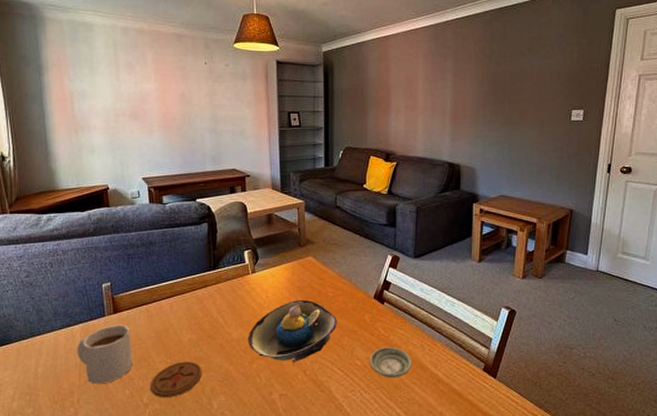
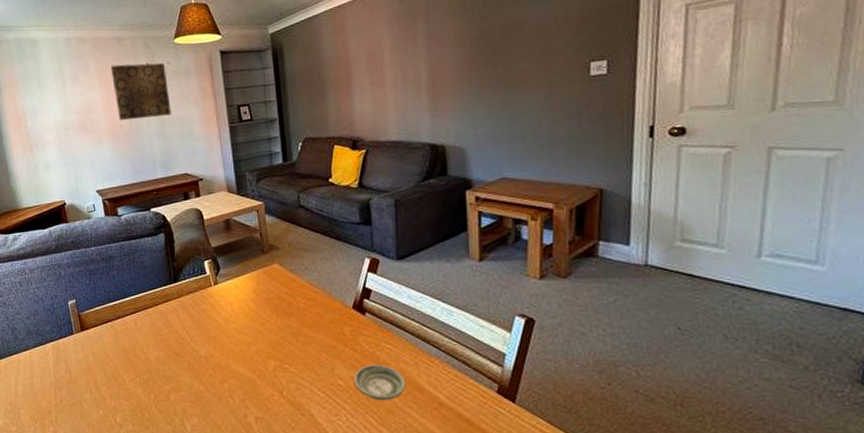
mug: present [77,324,133,384] -> none [50,342,104,403]
coaster: present [151,362,202,397] -> none [122,381,173,418]
wall art: none [168,60,225,114] -> present [110,62,172,121]
decorative bowl: present [247,300,337,364] -> none [216,313,313,384]

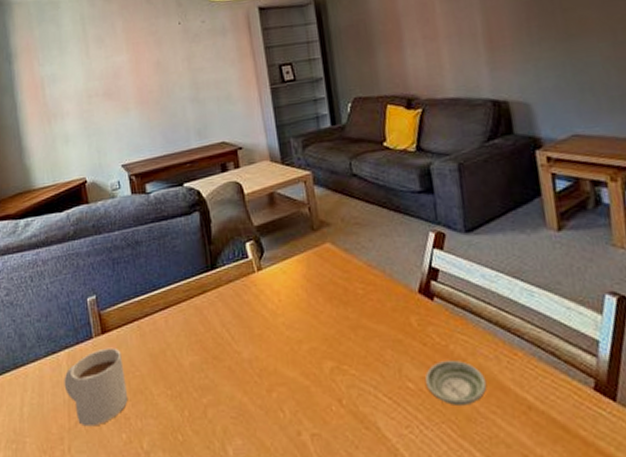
mug: none [50,342,104,403] -> present [64,347,128,427]
wall art: present [110,62,172,121] -> none [139,21,206,86]

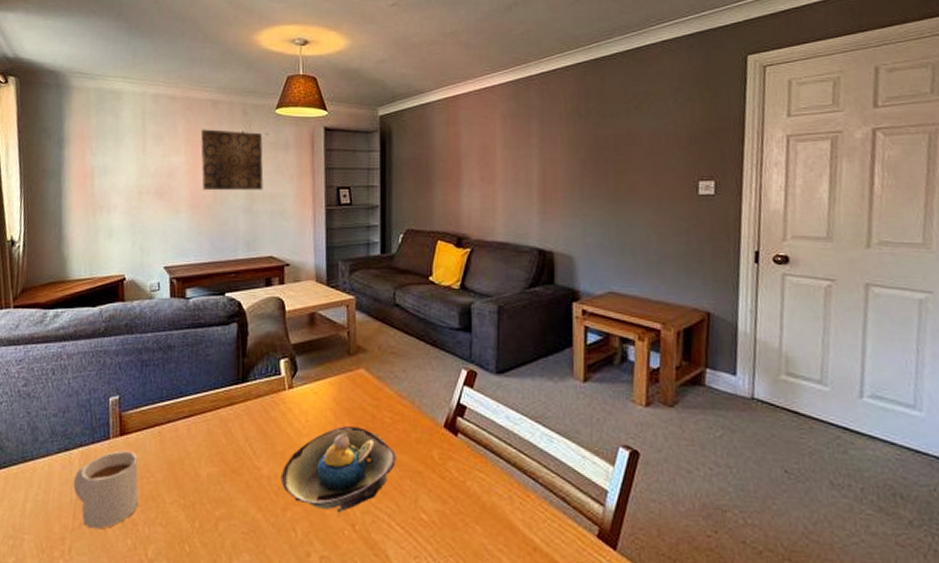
wall art: none [139,21,206,86] -> present [200,129,264,191]
decorative bowl: none [261,301,375,391] -> present [280,426,396,515]
saucer: present [424,360,487,407] -> none [438,496,498,542]

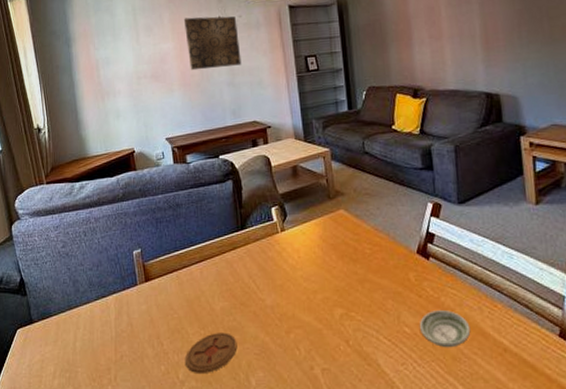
mug: present [73,450,139,529] -> none [112,293,167,360]
coaster: none [157,503,223,552] -> present [185,332,238,373]
decorative bowl: present [280,426,396,515] -> none [282,259,378,333]
saucer: none [438,496,498,542] -> present [419,310,471,348]

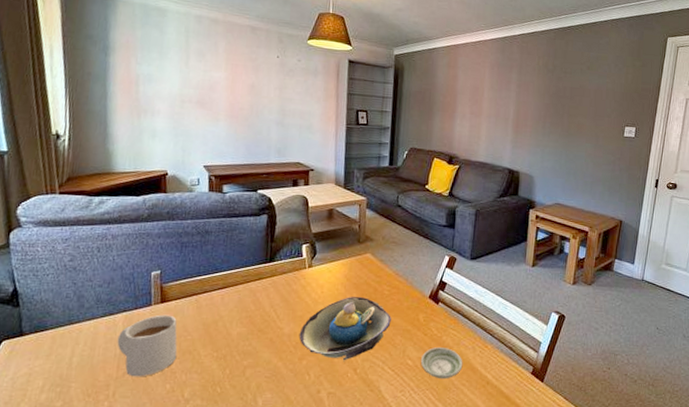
mug: none [112,293,167,360] -> present [117,314,178,377]
wall art: present [183,16,242,71] -> none [239,51,295,107]
coaster: present [185,332,238,373] -> none [193,356,250,393]
decorative bowl: none [282,259,378,333] -> present [299,297,391,362]

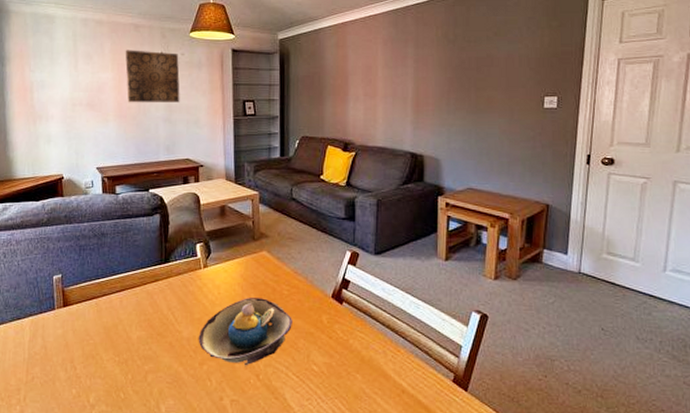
mug: present [117,314,178,377] -> none [25,318,81,382]
wall art: none [239,51,295,107] -> present [125,50,180,103]
saucer: present [420,347,463,380] -> none [326,352,374,387]

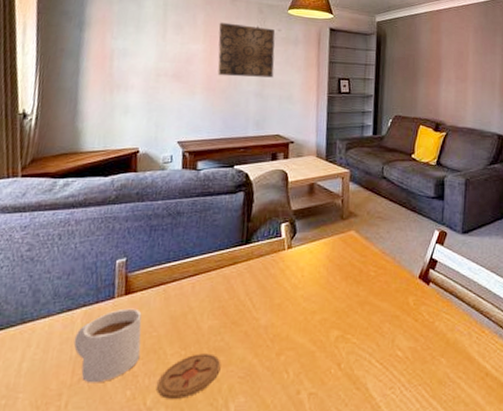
mug: none [25,318,81,382] -> present [73,308,142,383]
coaster: none [97,360,151,398] -> present [157,353,221,399]
decorative bowl: present [198,298,292,367] -> none [276,280,378,356]

